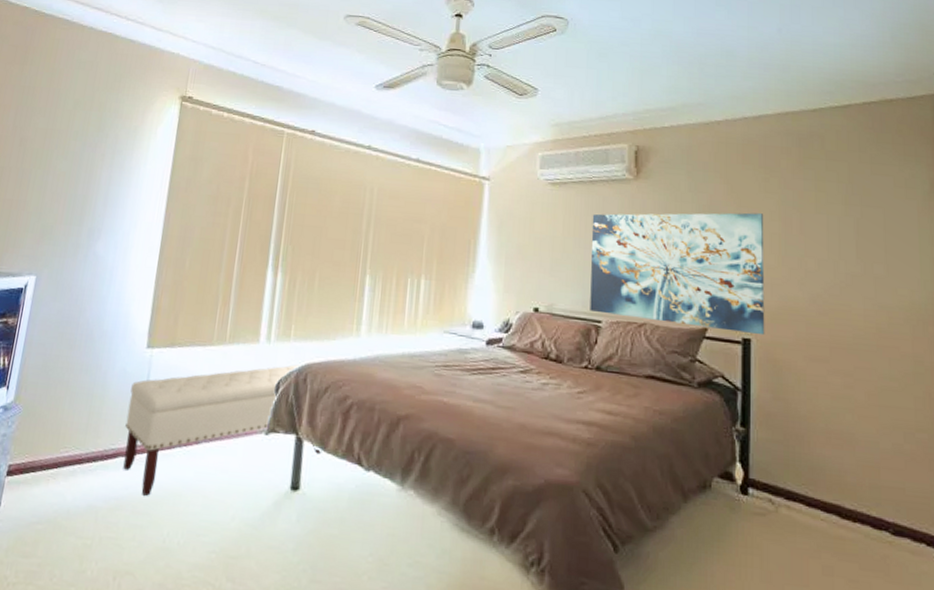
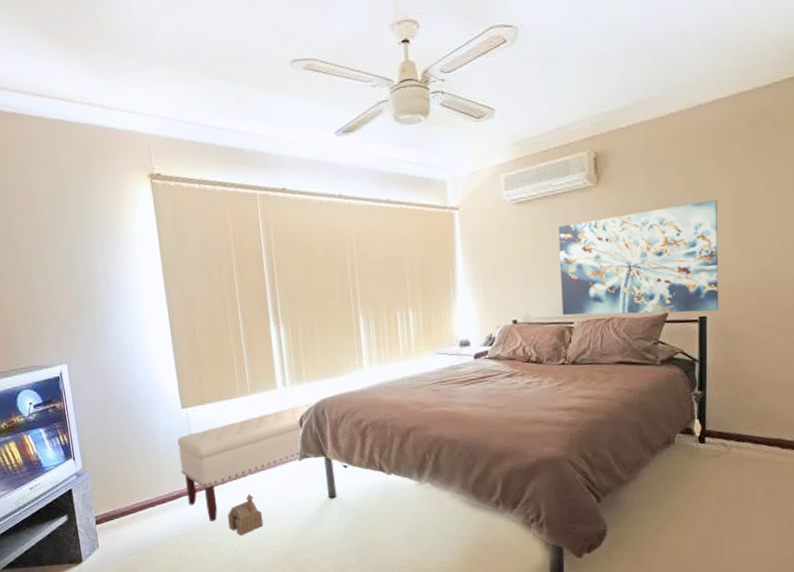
toy house: none [163,467,207,521] -> present [227,493,264,535]

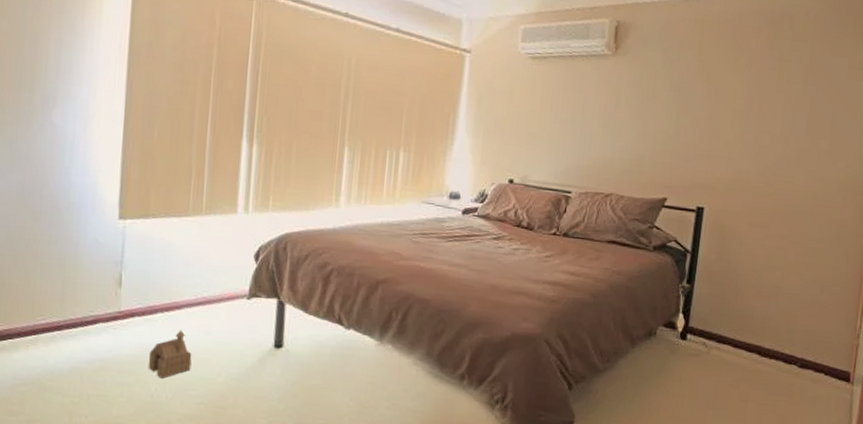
bench: present [177,401,349,522] -> none [103,234,304,358]
wall art: present [558,200,719,316] -> none [561,89,729,204]

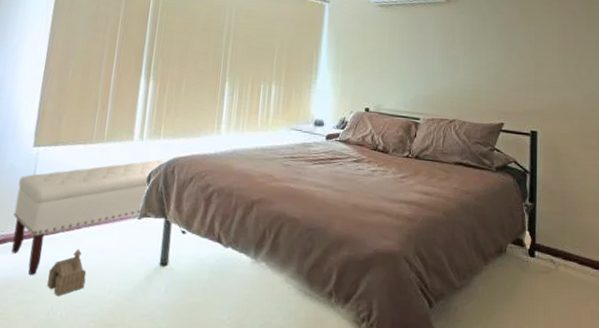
bench: none [103,234,304,358] -> present [11,159,188,276]

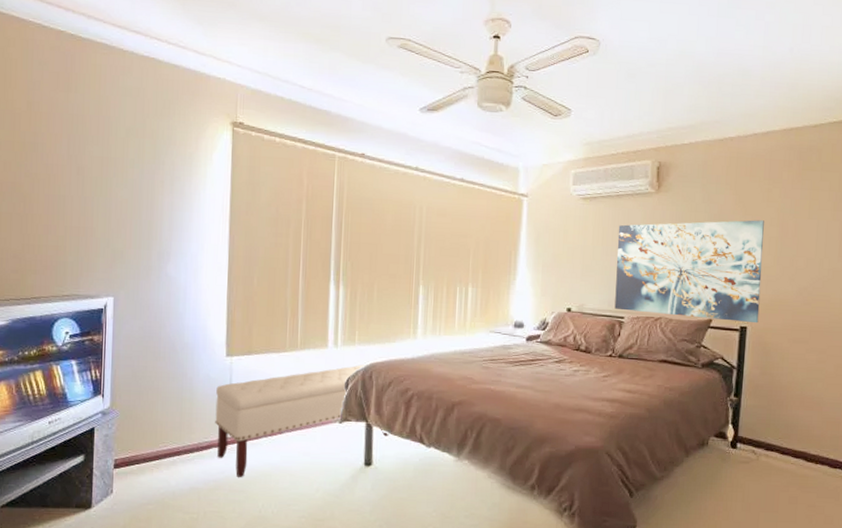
toy house: present [47,248,87,296] -> none [256,452,293,495]
wall art: none [410,30,548,128] -> present [614,220,764,324]

